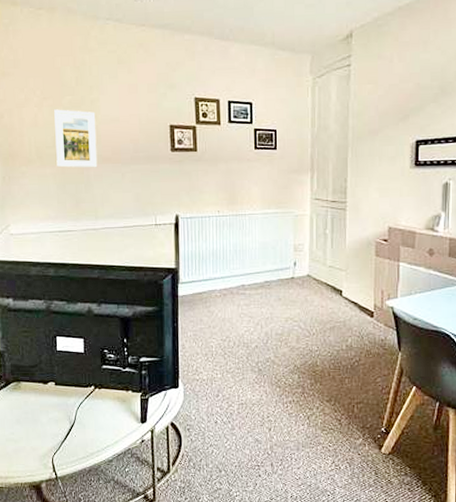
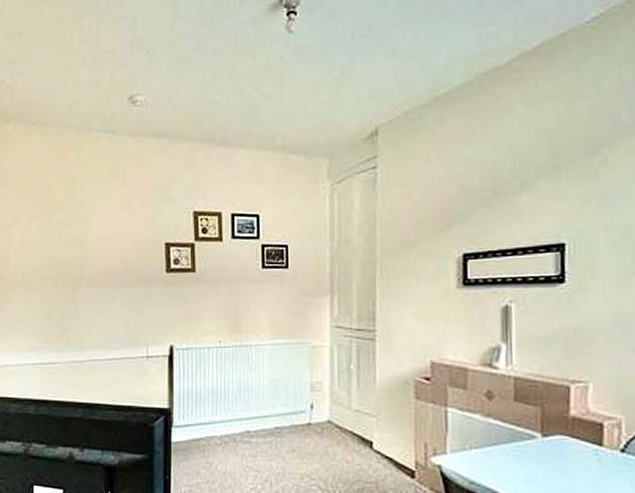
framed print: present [54,109,98,168] -> none [42,229,86,293]

